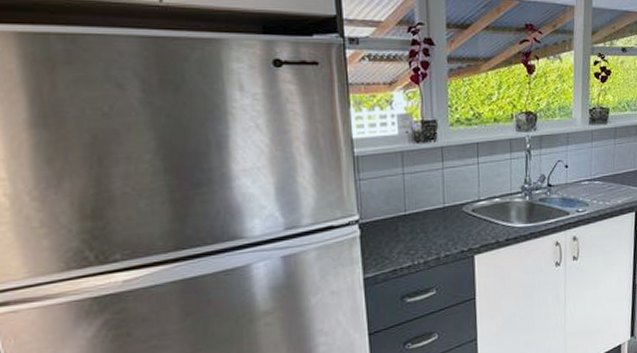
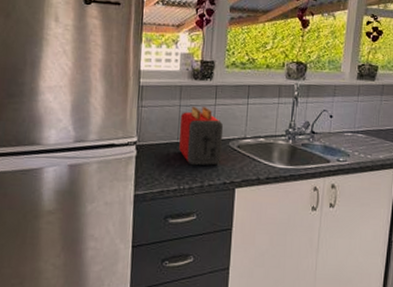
toaster: none [405,172,457,238] -> present [178,106,224,166]

